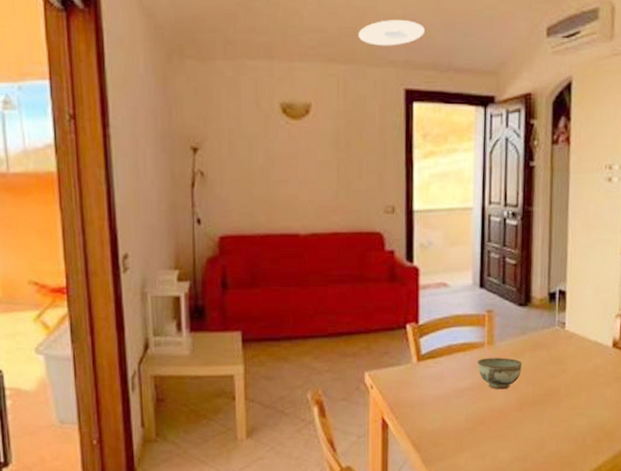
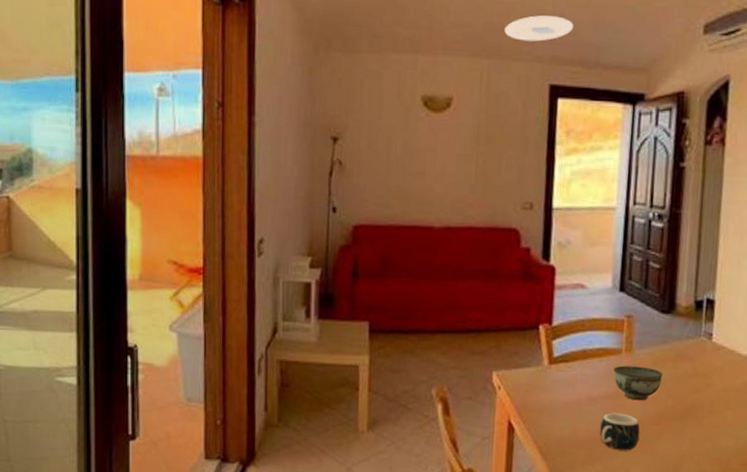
mug: none [468,402,504,438] -> present [600,412,640,451]

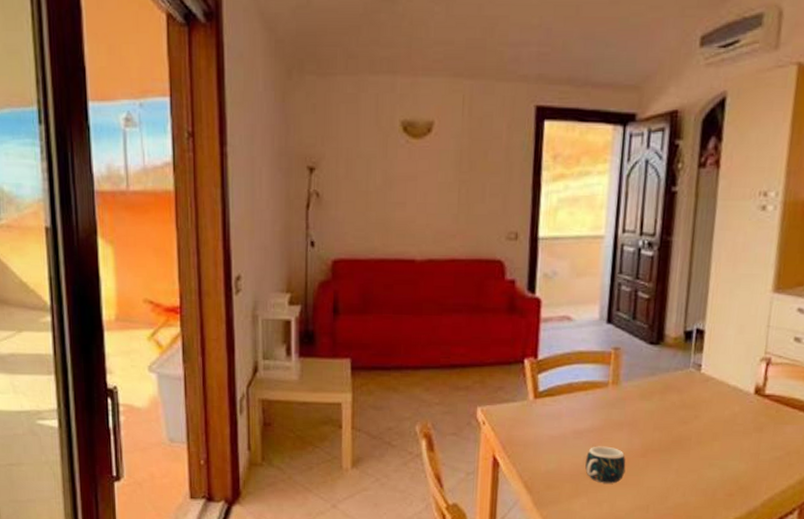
ceiling light: present [504,15,573,42] -> none [488,30,561,59]
bowl: present [613,365,663,400] -> none [599,398,650,433]

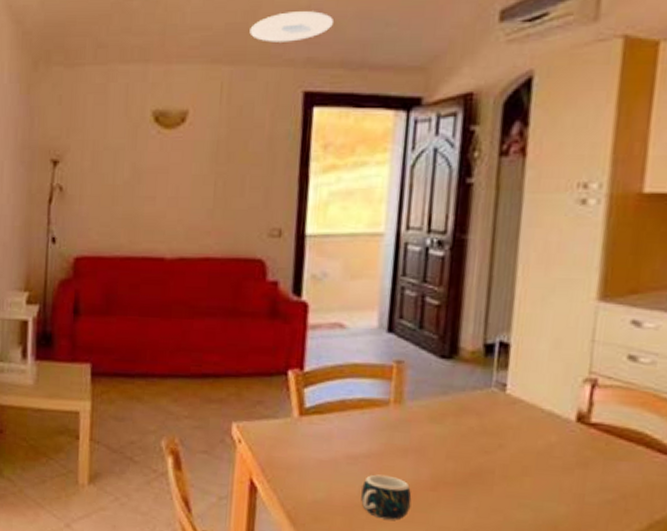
ceiling light: none [488,30,561,59] -> present [249,11,333,42]

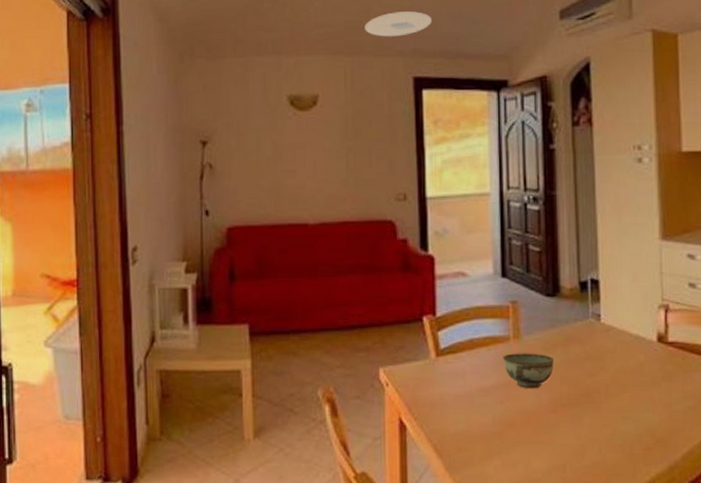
mug: present [361,474,412,520] -> none [495,403,537,443]
bowl: none [378,419,442,461] -> present [503,353,554,388]

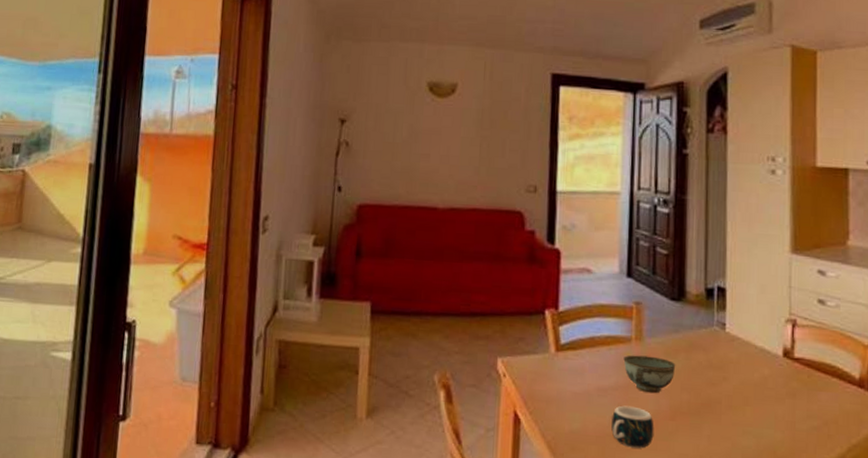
ceiling light: present [365,11,432,37] -> none [507,10,573,34]
mug: none [495,403,537,443] -> present [611,405,654,449]

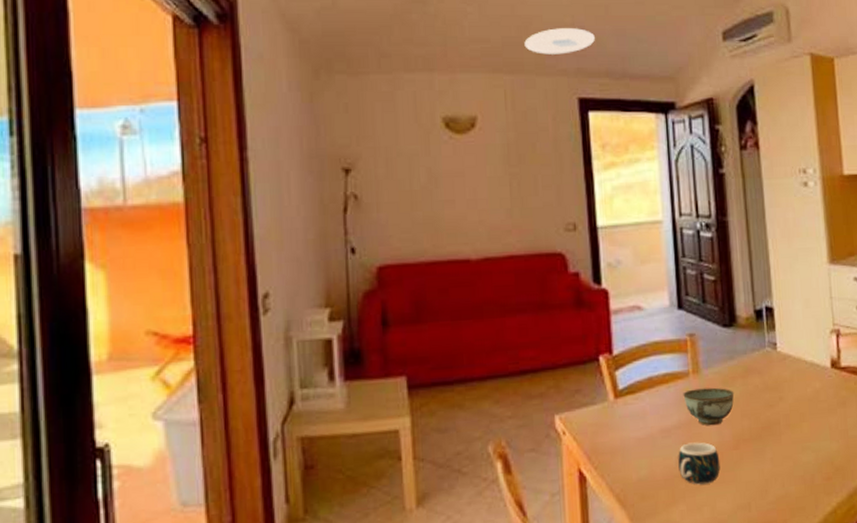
ceiling light: none [507,10,573,34] -> present [524,28,595,55]

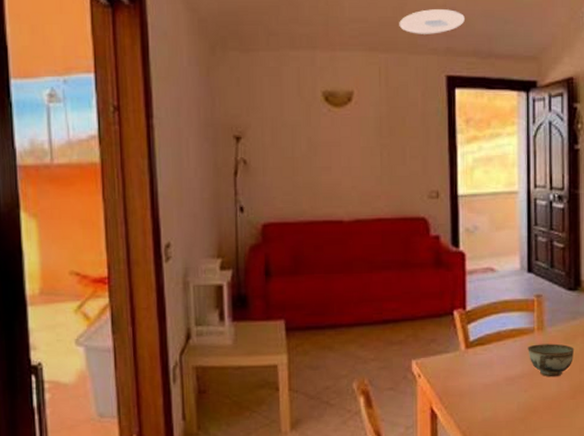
mug: present [678,442,721,485] -> none [520,391,557,428]

